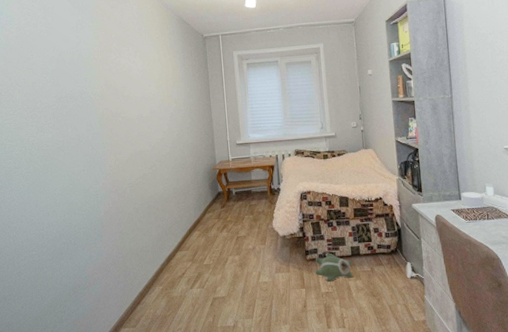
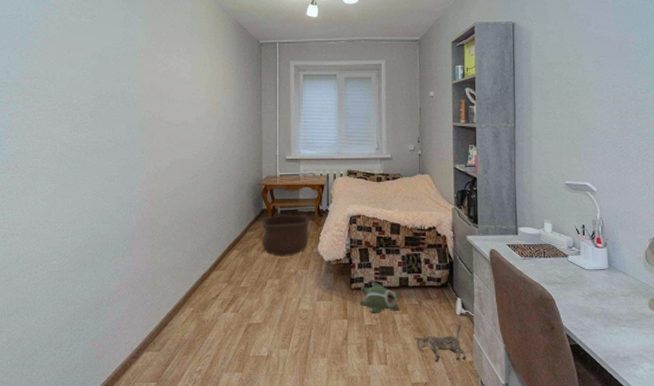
basket: none [220,195,264,233] -> present [262,214,310,255]
cat: none [369,287,419,323] -> present [414,324,466,362]

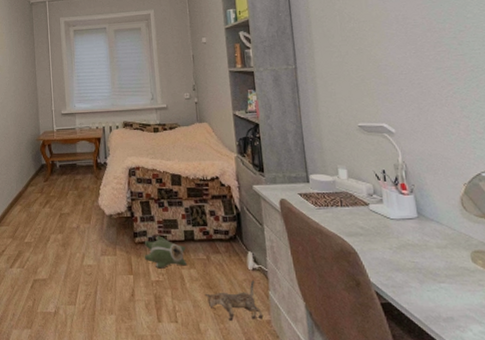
basket: present [262,214,310,255] -> none [43,168,89,210]

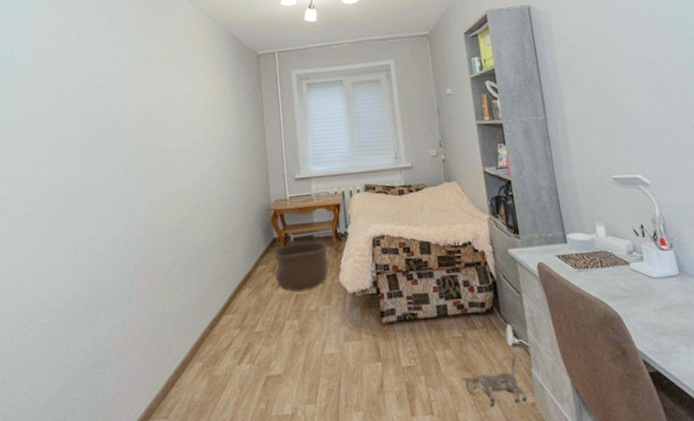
basket: none [43,168,89,210] -> present [275,241,329,290]
plush toy: present [144,236,187,267] -> none [393,313,441,351]

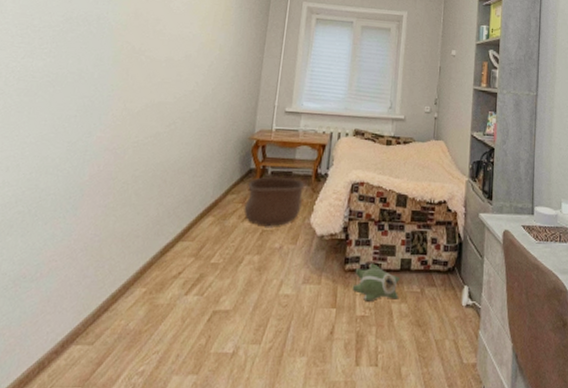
plush toy: none [393,313,441,351] -> present [352,263,401,301]
cat: present [462,357,526,407] -> none [412,317,469,364]

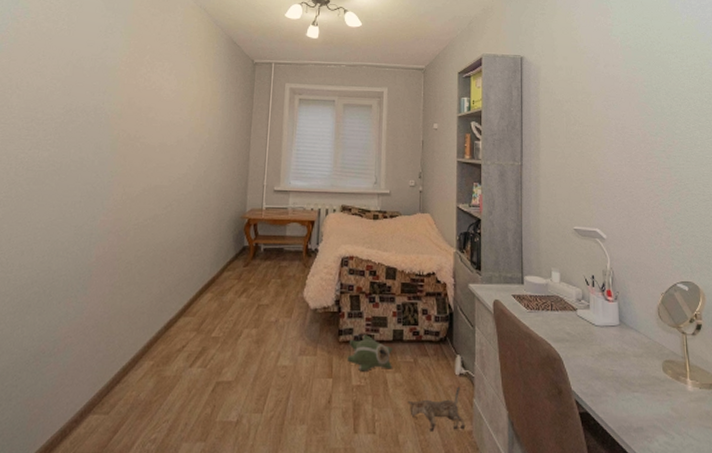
basket: present [244,176,305,226] -> none [240,253,297,300]
cat: none [412,317,469,364] -> present [407,386,464,431]

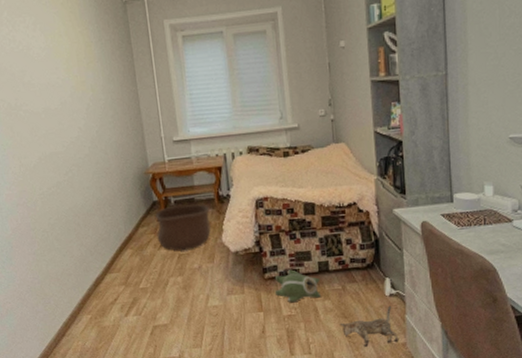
basket: none [240,253,297,300] -> present [155,203,211,250]

